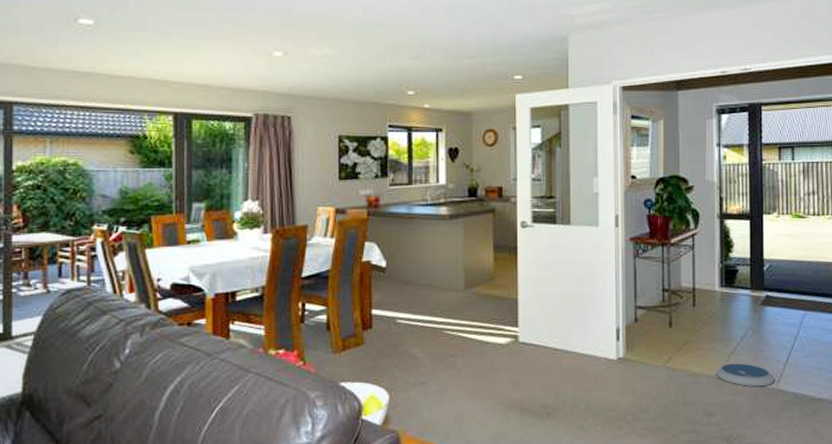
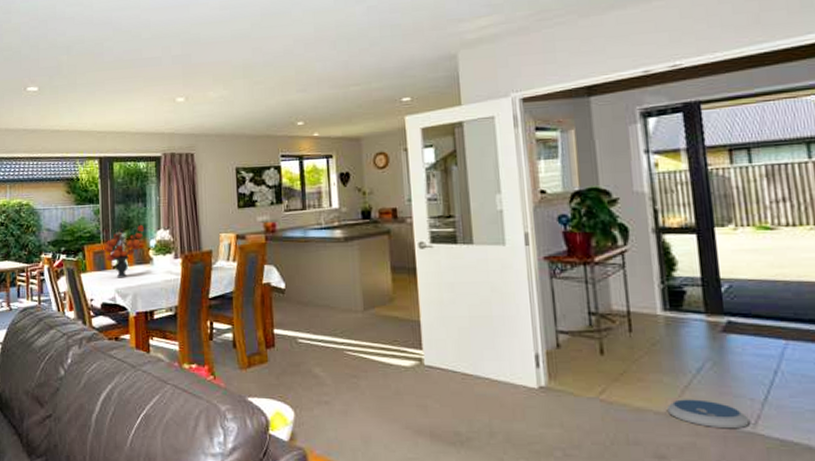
bouquet: none [178,190,227,255] -> present [105,222,144,278]

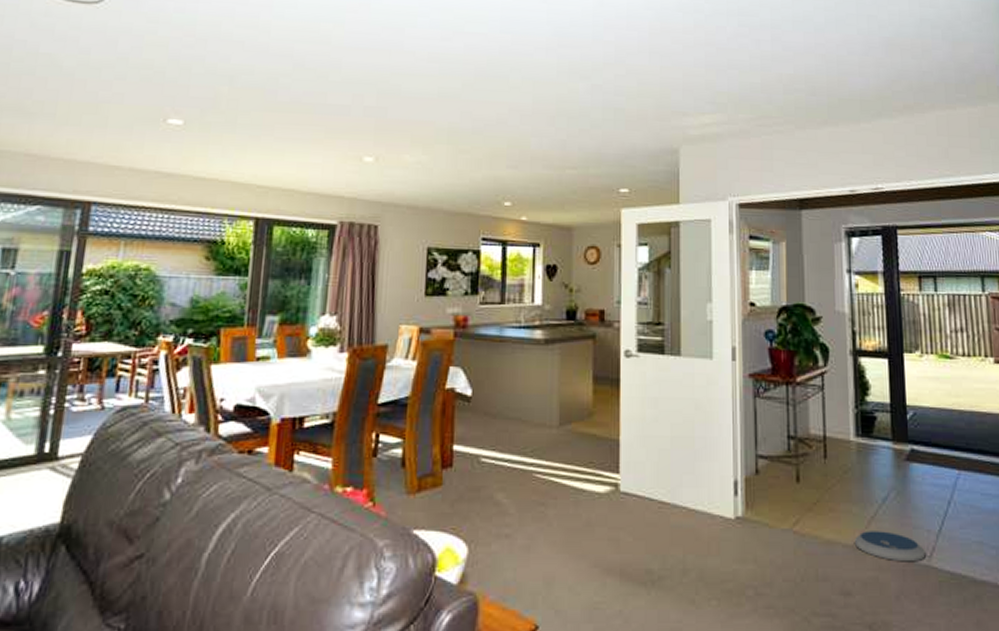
bouquet: present [105,222,144,278] -> none [248,302,304,374]

